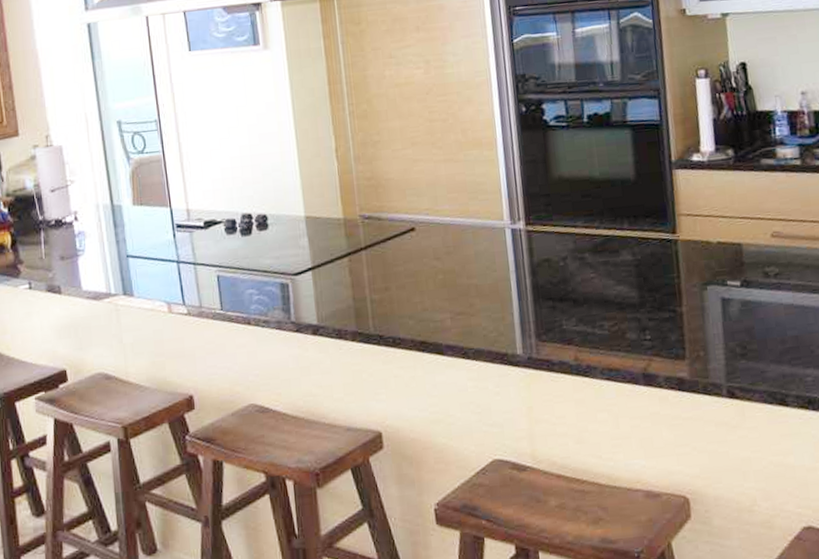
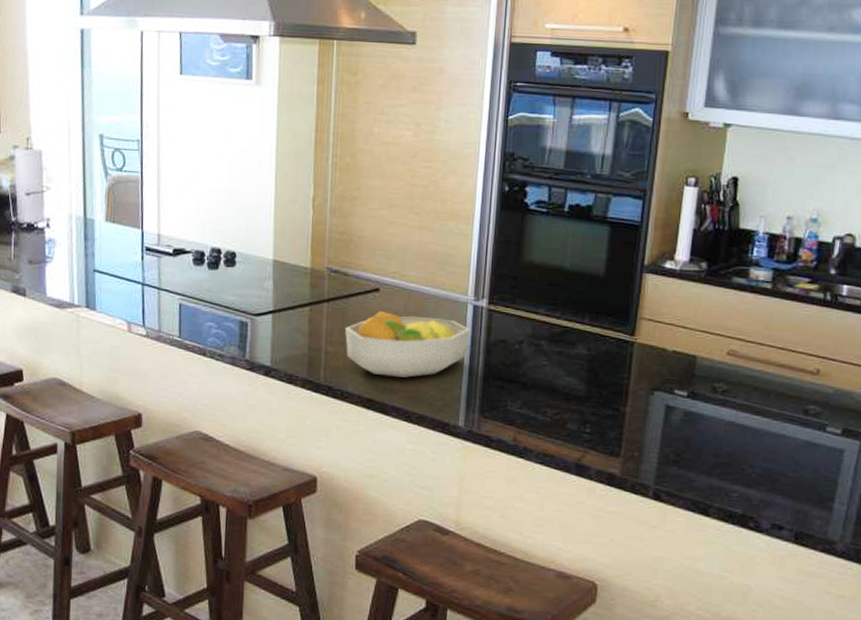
fruit bowl: none [386,247,513,316] -> present [344,310,470,378]

